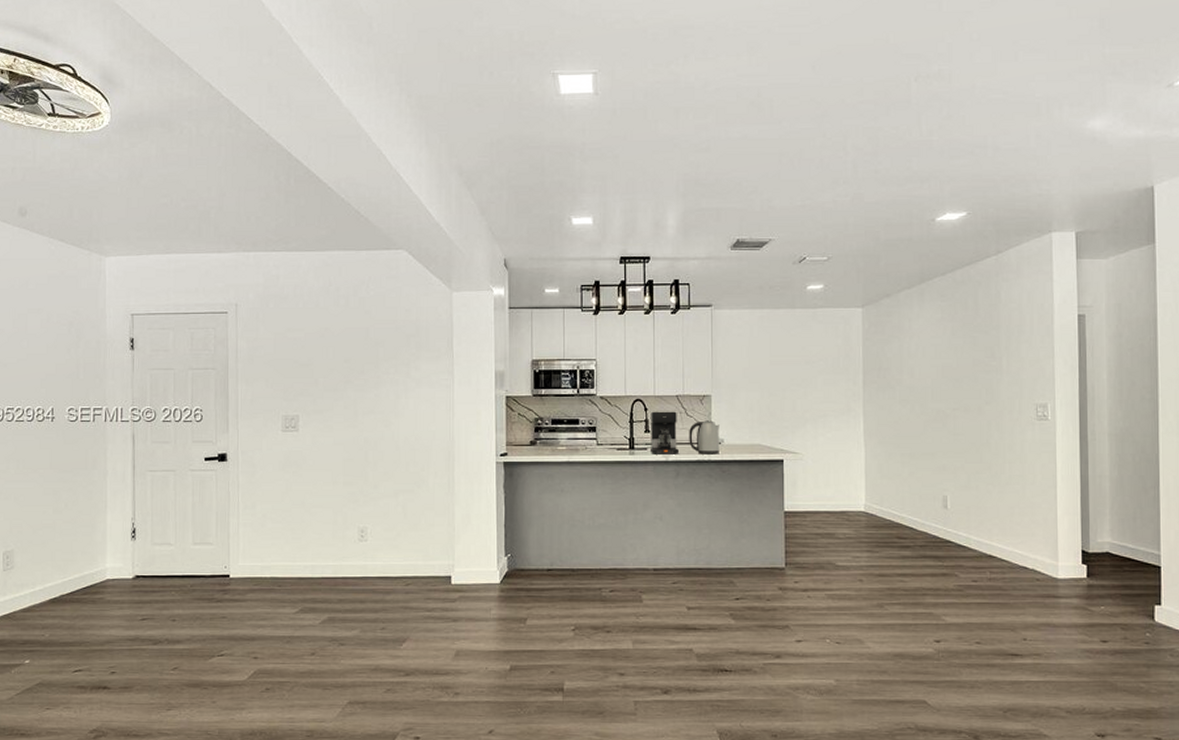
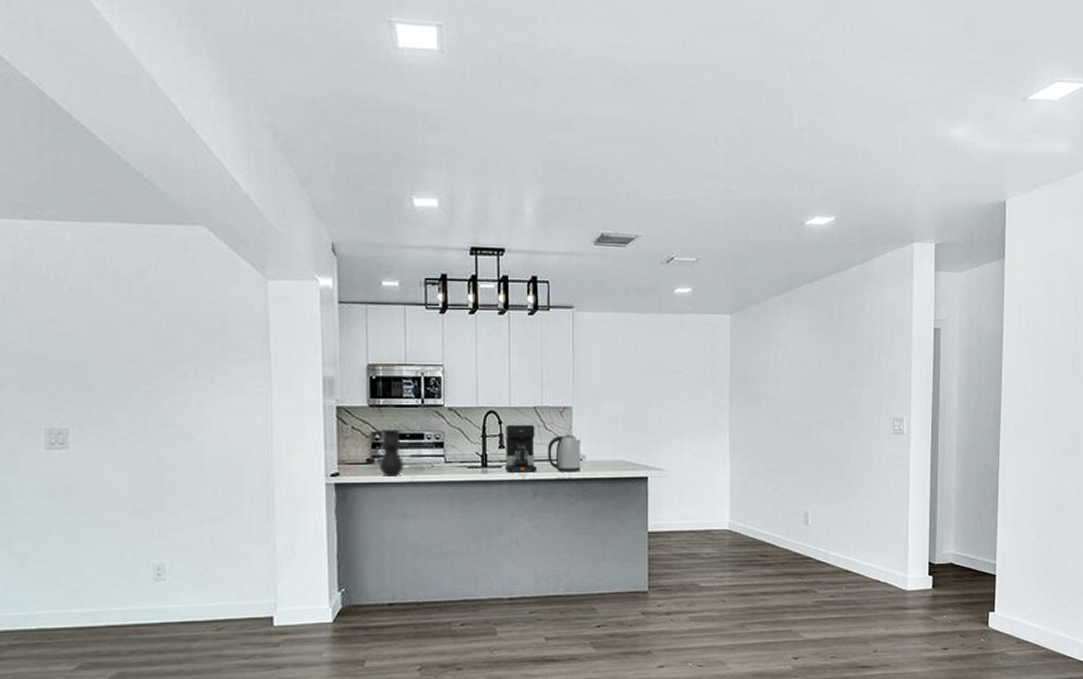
vase: none [541,416,562,457] -> present [379,430,404,476]

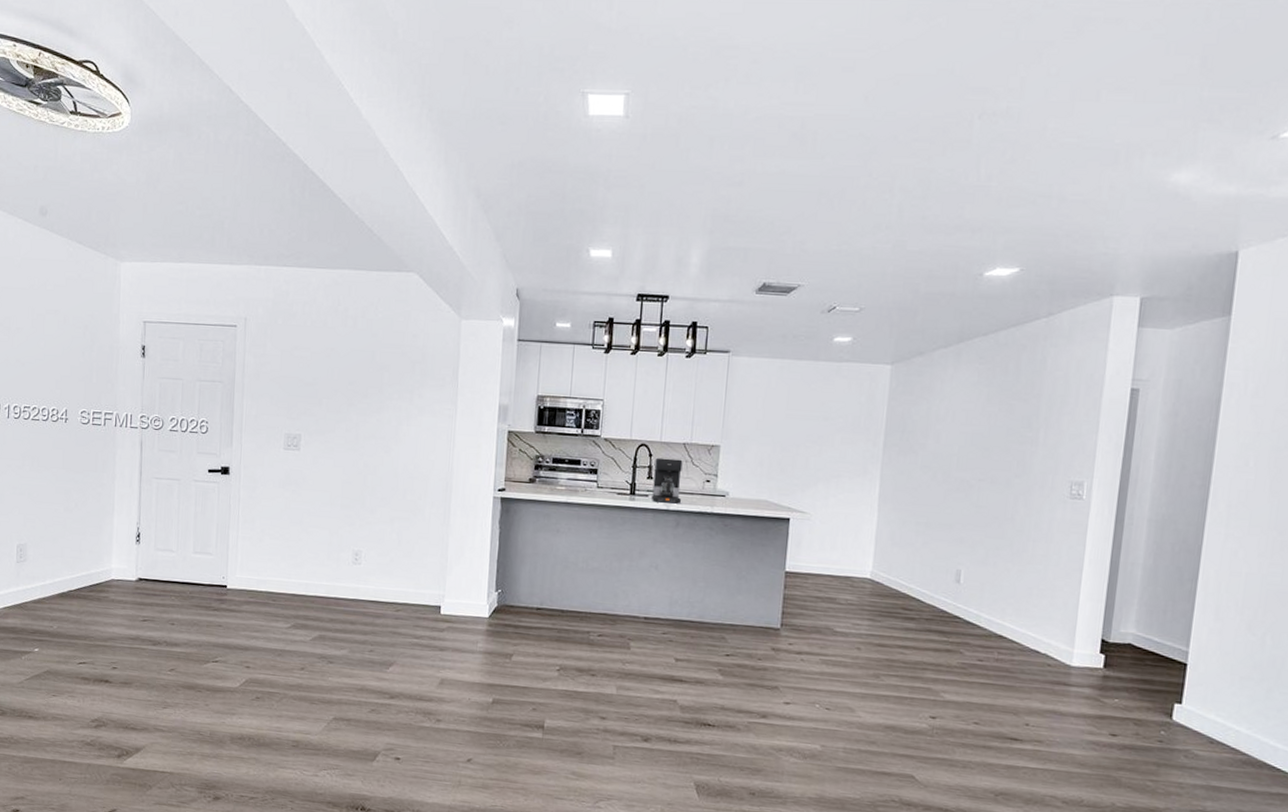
vase: present [379,430,404,476] -> none [539,454,561,496]
kettle: present [548,435,581,472] -> none [692,471,726,508]

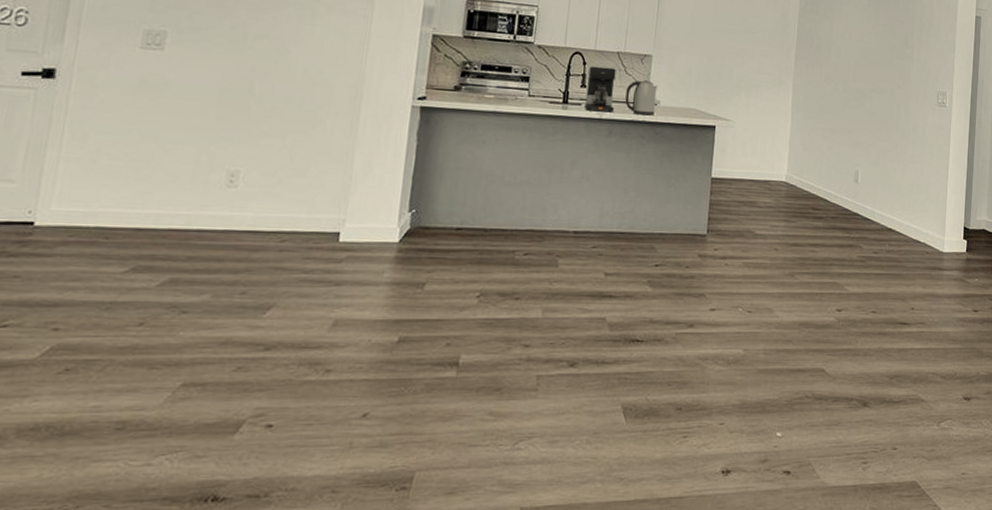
kettle: none [692,471,726,508] -> present [625,80,657,116]

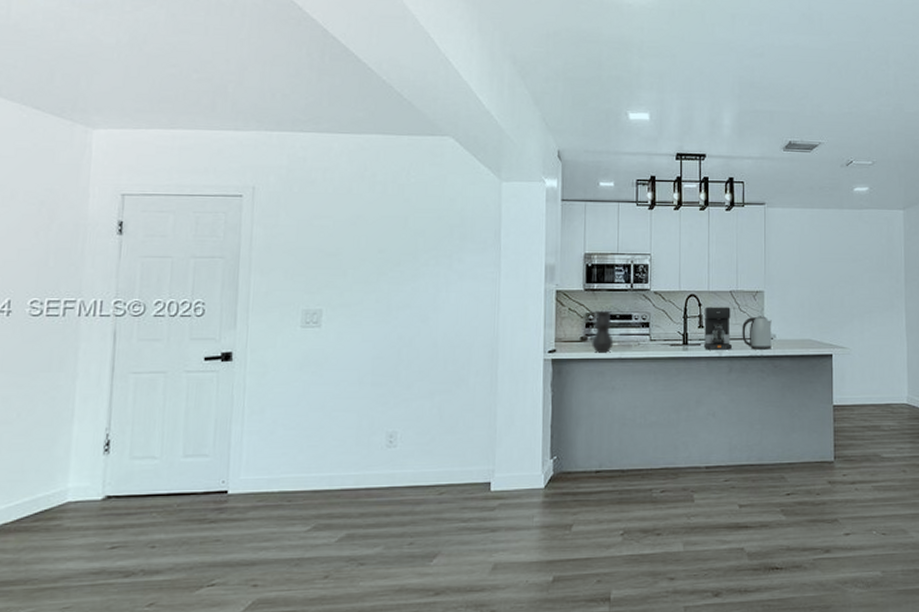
vase: none [465,60,491,105] -> present [592,311,614,353]

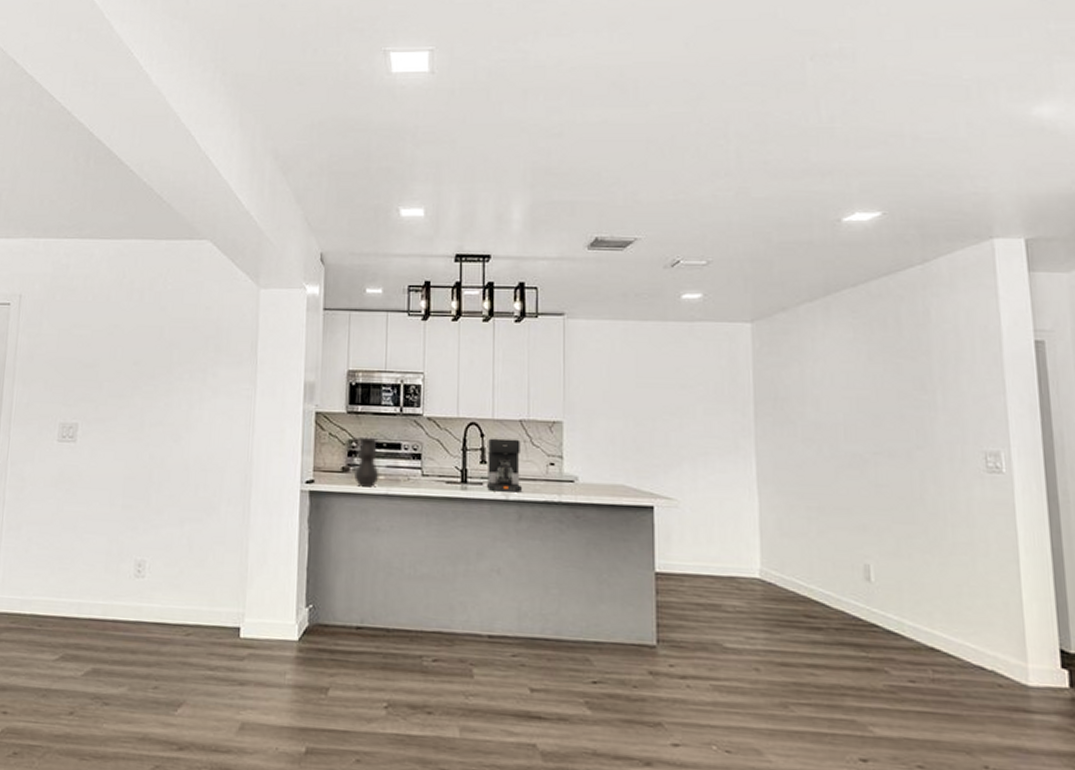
kettle: present [742,316,772,350] -> none [535,452,573,496]

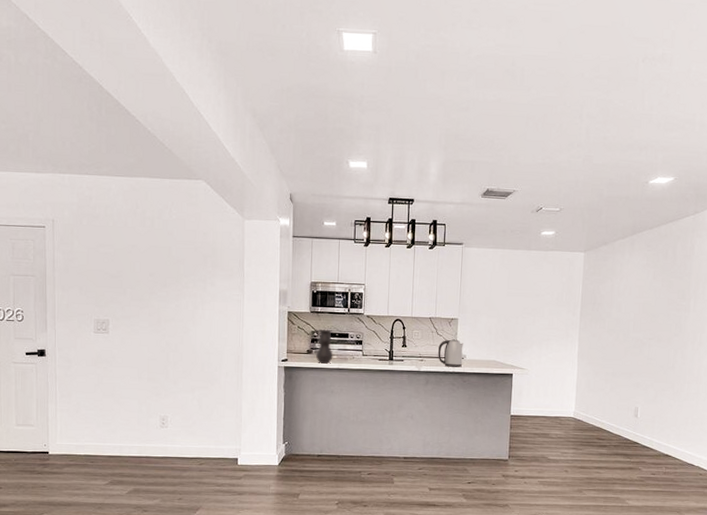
coffee maker: present [486,438,523,493] -> none [405,330,430,366]
kettle: none [535,452,573,496] -> present [438,339,463,368]

